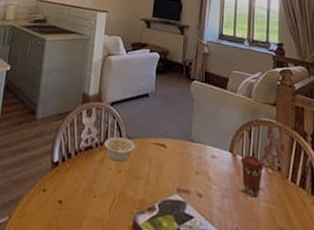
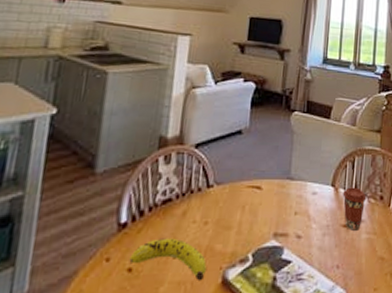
fruit: none [60,179,120,221] -> present [129,238,207,281]
legume: present [104,137,136,162] -> none [186,184,226,213]

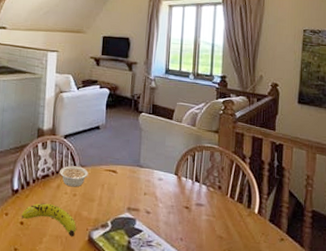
legume: none [186,184,226,213] -> present [59,166,89,187]
coffee cup: present [343,187,367,231] -> none [185,176,206,212]

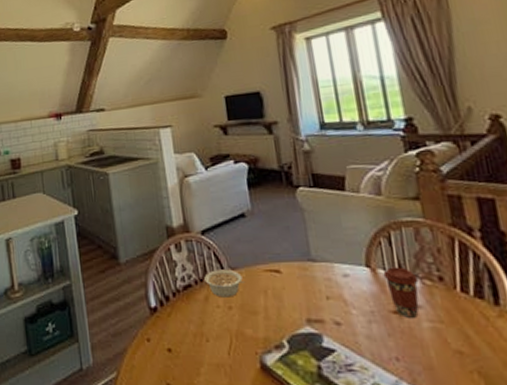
fruit: present [21,203,76,237] -> none [166,322,242,365]
coffee cup: none [185,176,206,212] -> present [383,267,419,318]

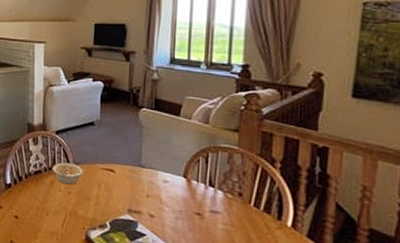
coffee cup: present [383,267,419,318] -> none [196,180,223,220]

